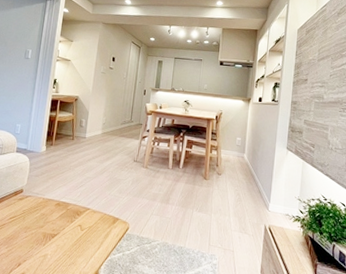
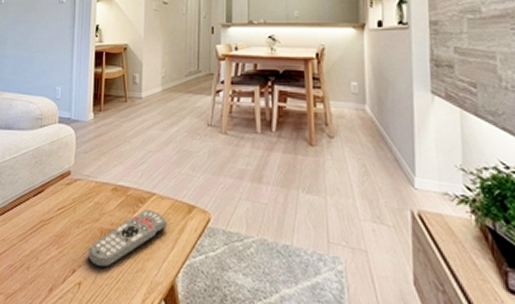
remote control: none [32,219,97,262] -> present [88,209,168,268]

